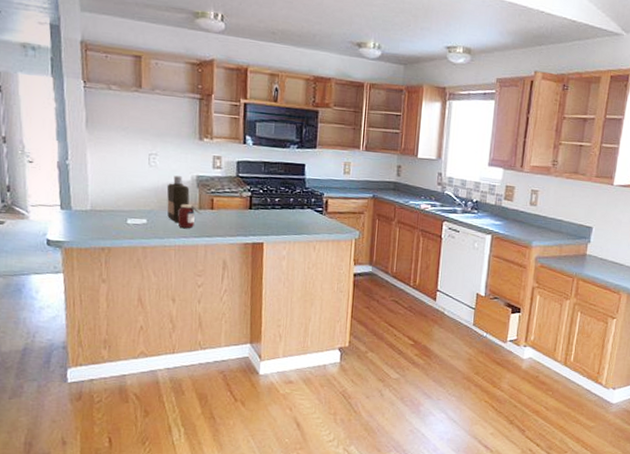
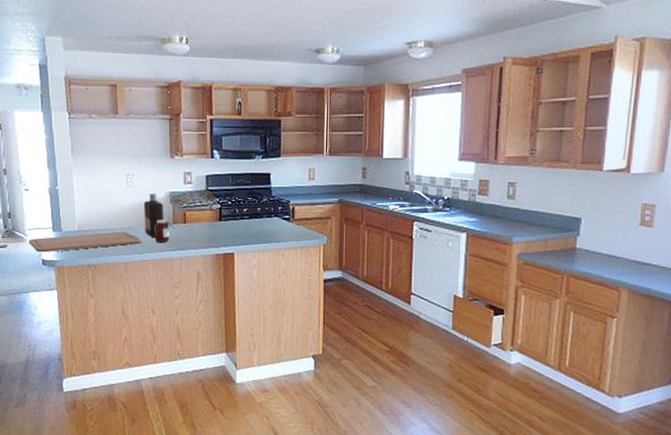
chopping board: none [31,214,164,232] -> present [29,231,142,253]

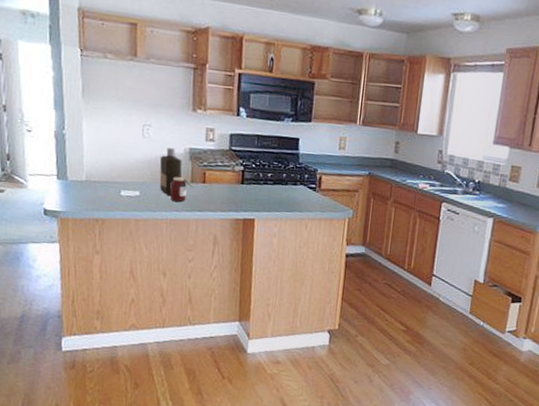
chopping board: present [29,231,142,253] -> none [29,185,157,202]

